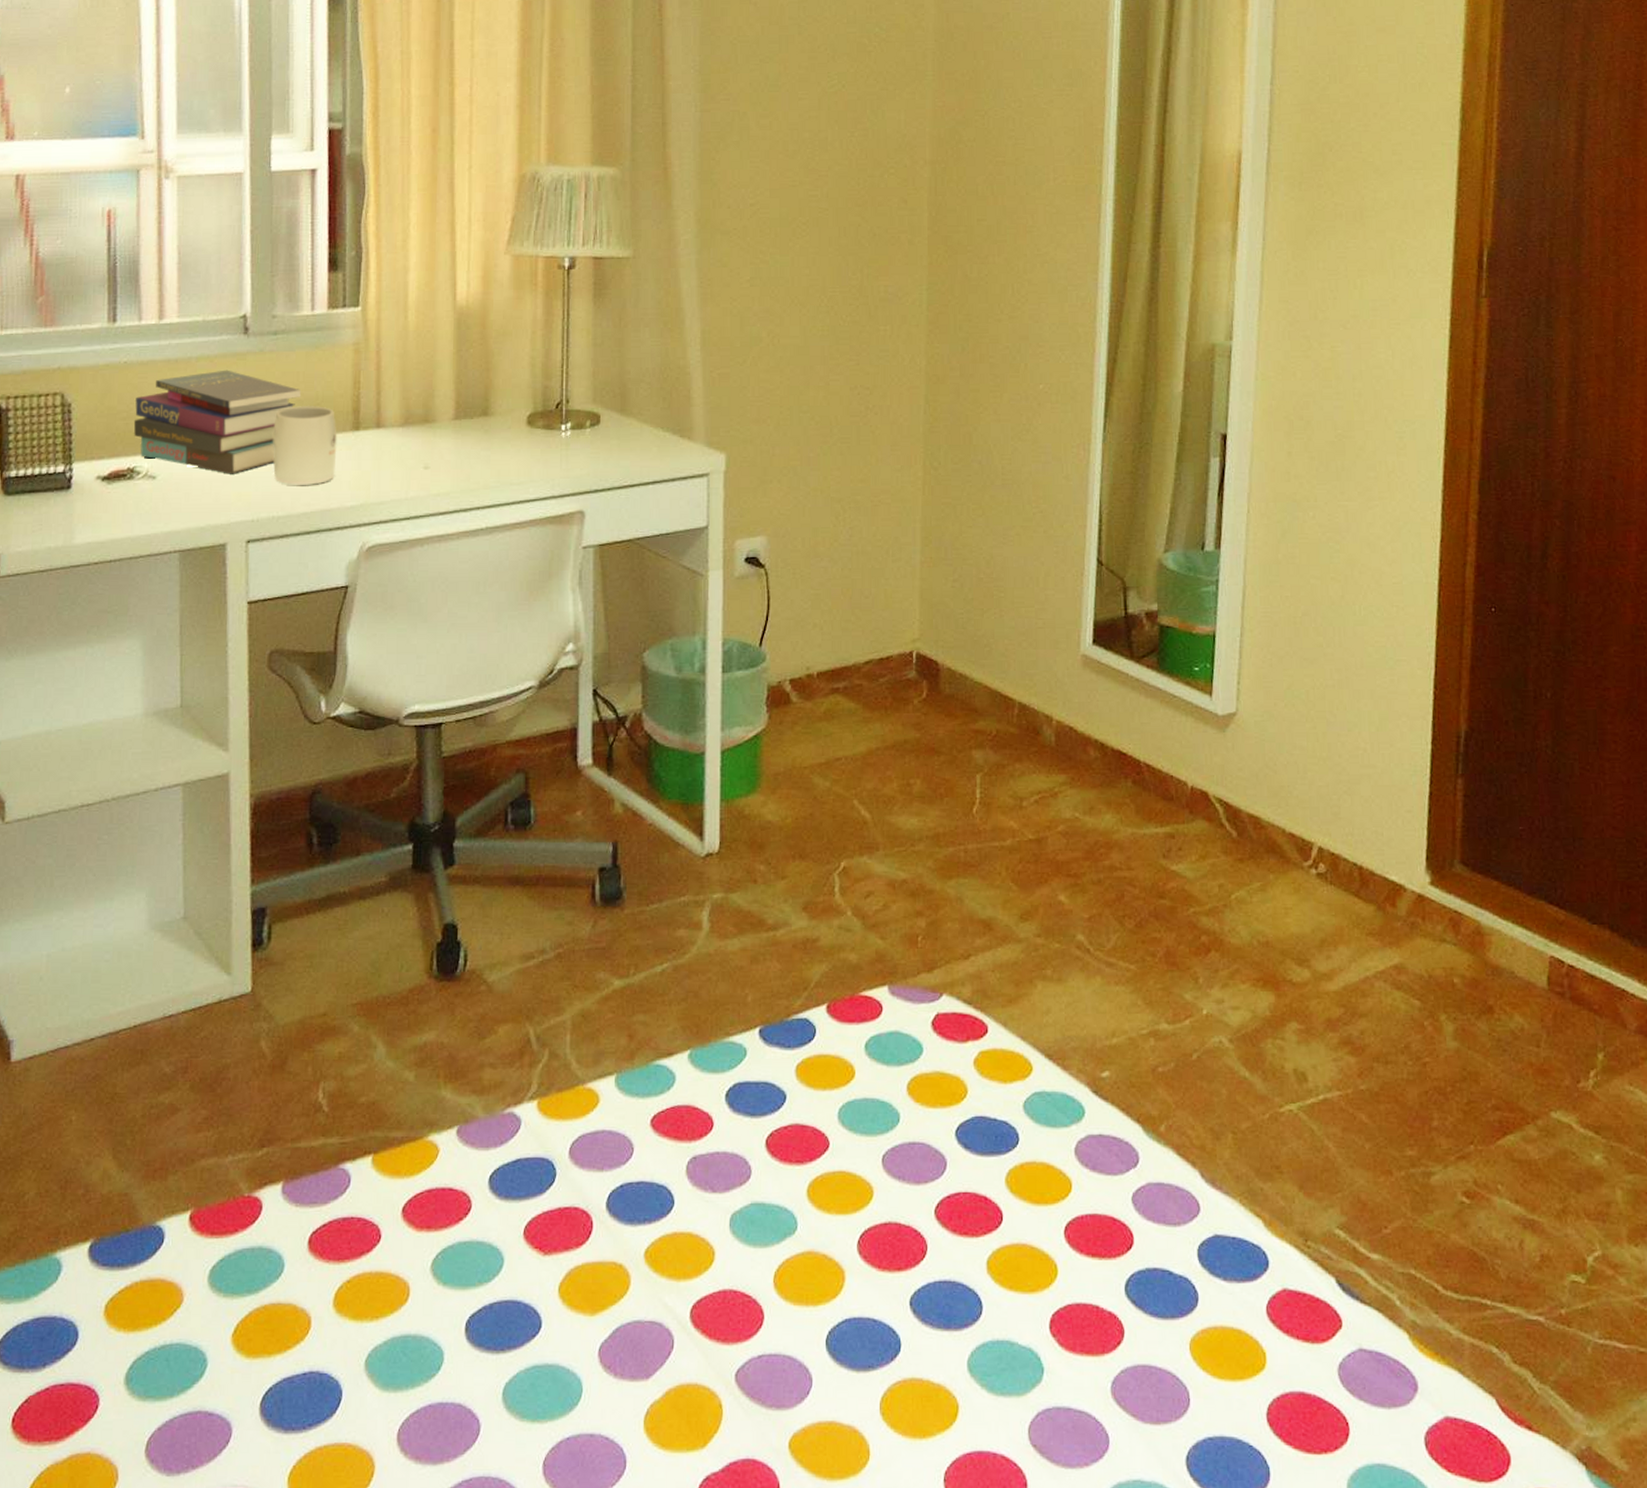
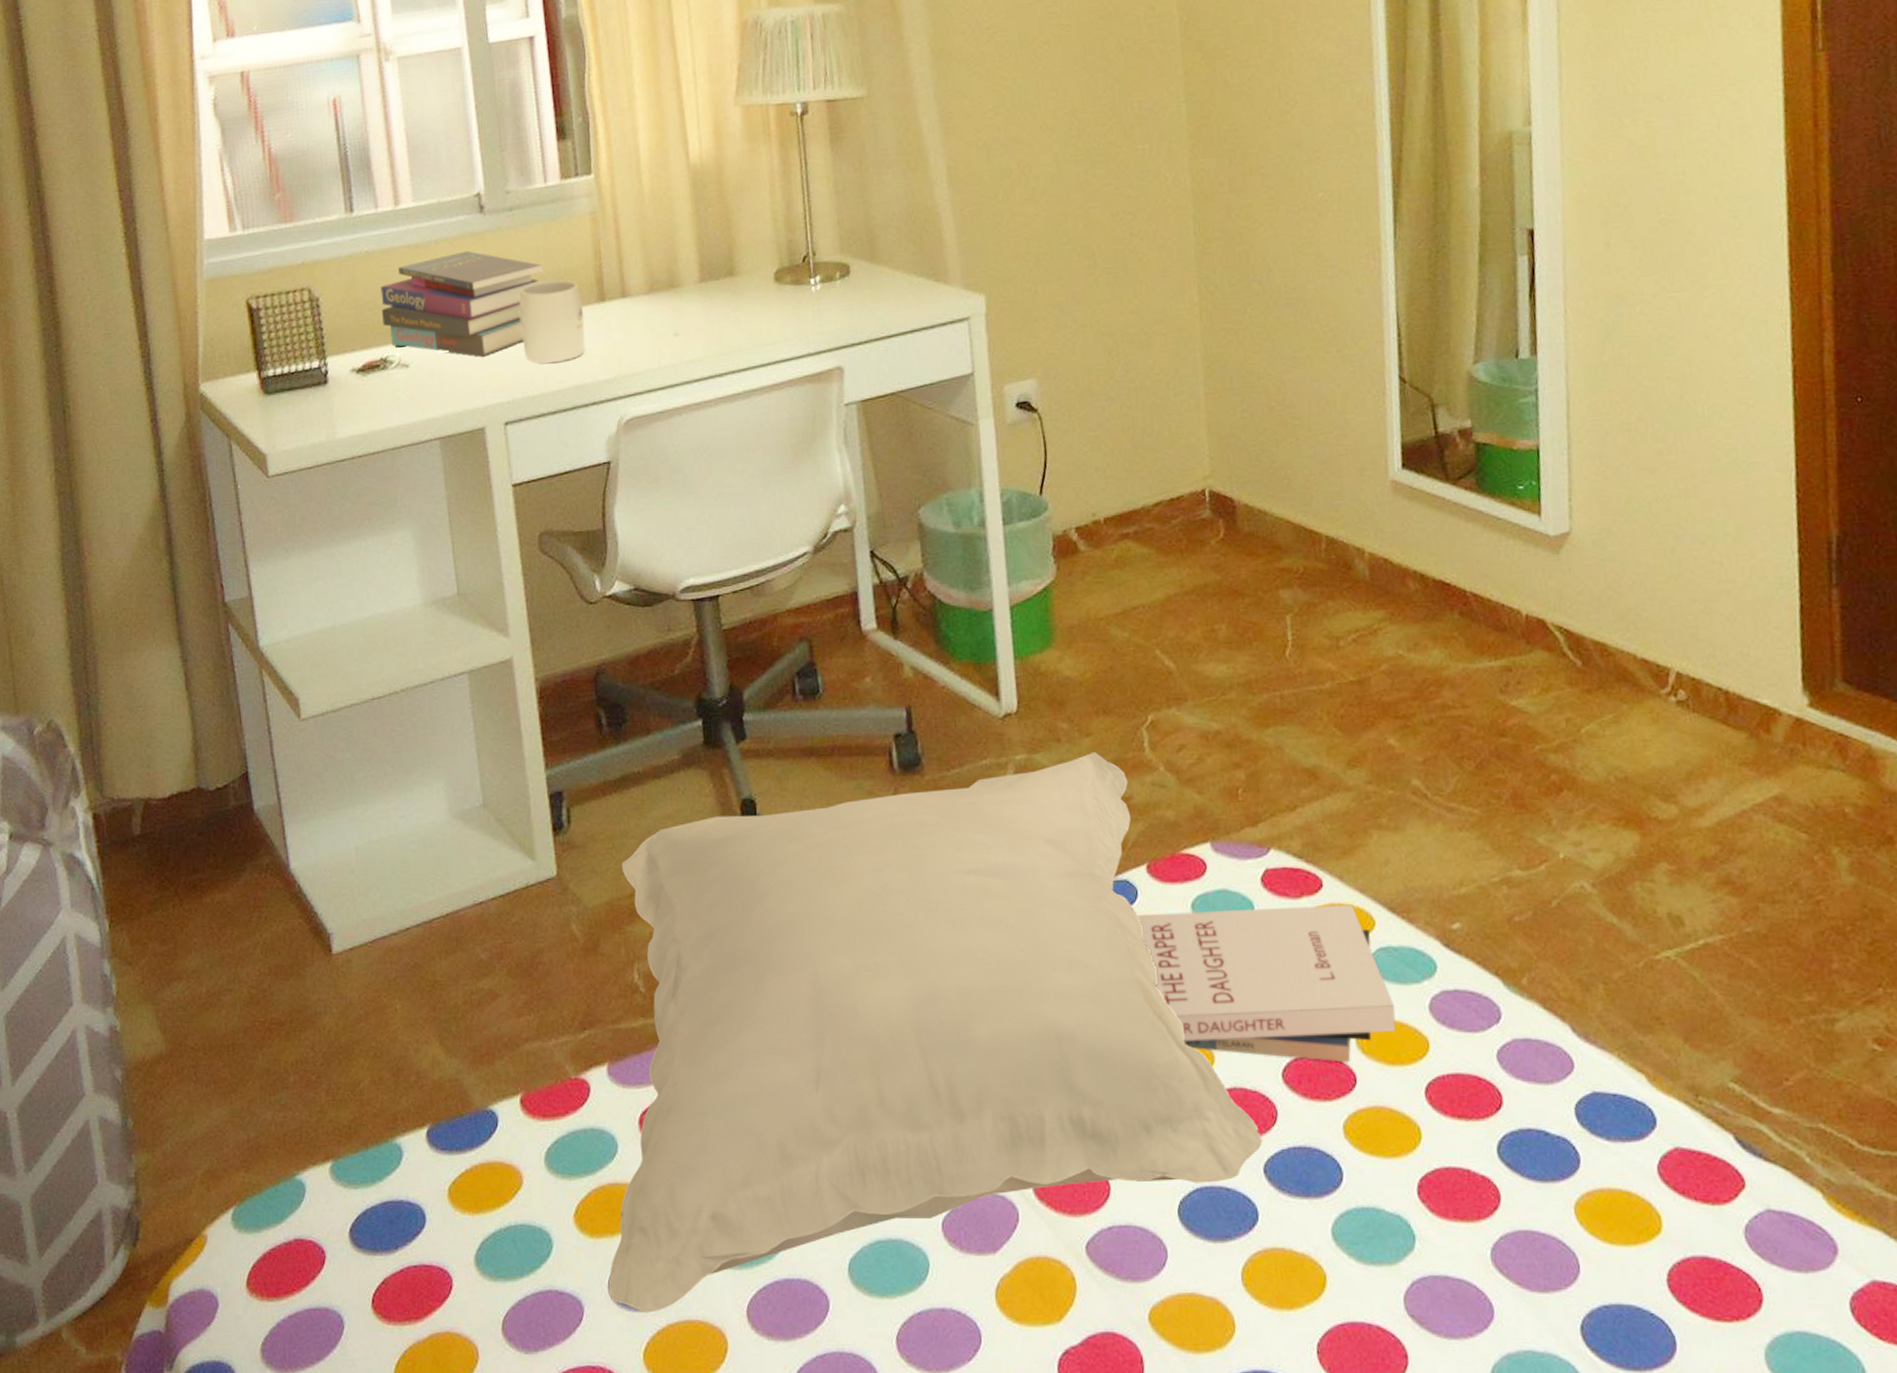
cushion: none [260,894,912,1435] -> present [608,751,1263,1313]
books: none [813,1050,1044,1201] -> present [1137,904,1396,1063]

